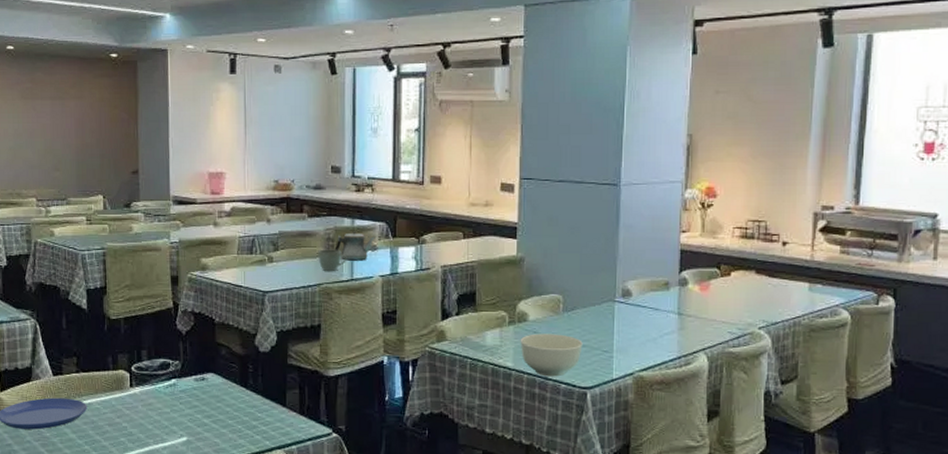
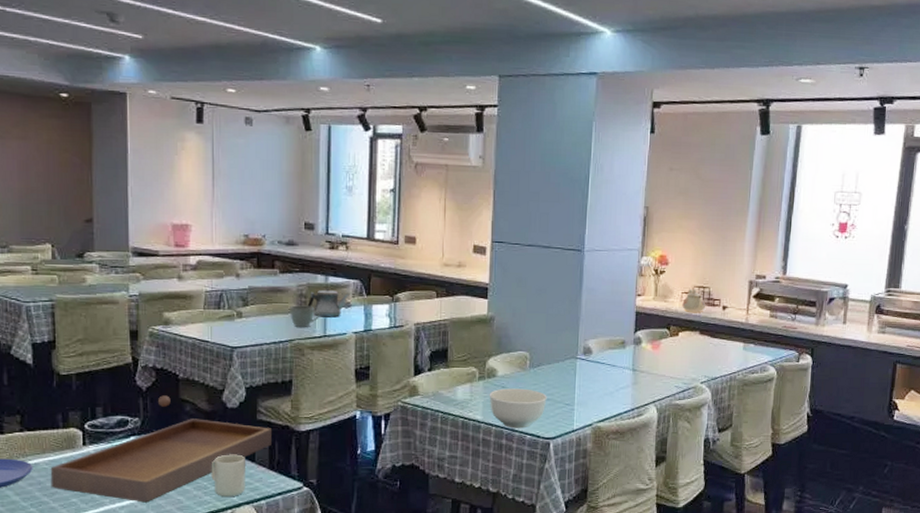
tray: none [102,339,302,444] -> present [50,395,271,503]
cup: none [245,398,277,442] -> present [211,454,245,498]
teapot: none [734,223,762,251] -> present [682,289,706,313]

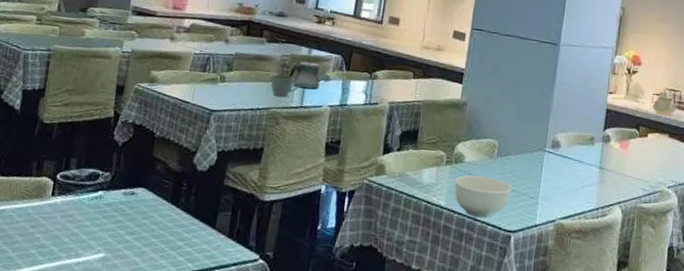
tray: present [50,395,271,503] -> none [12,152,237,261]
cup: present [211,454,245,498] -> none [170,217,207,263]

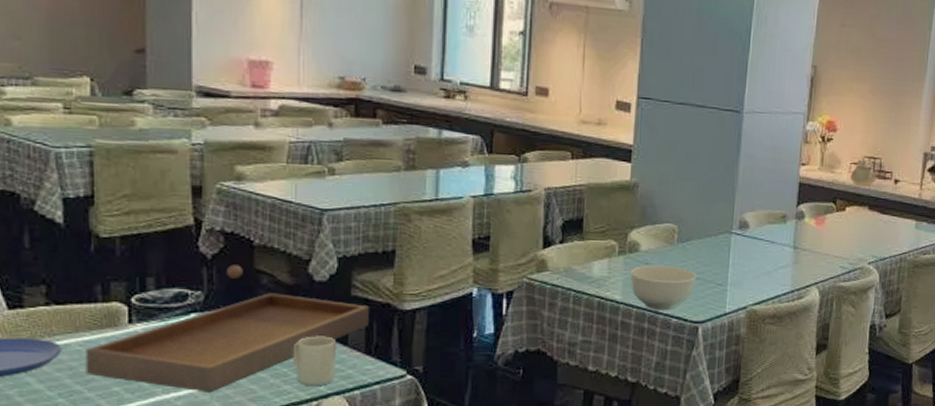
tray: none [12,152,237,261] -> present [85,265,369,393]
cup: none [170,217,207,263] -> present [292,336,336,387]
cup: present [270,74,300,97] -> none [394,162,431,189]
teapot: present [288,60,330,90] -> none [415,143,467,178]

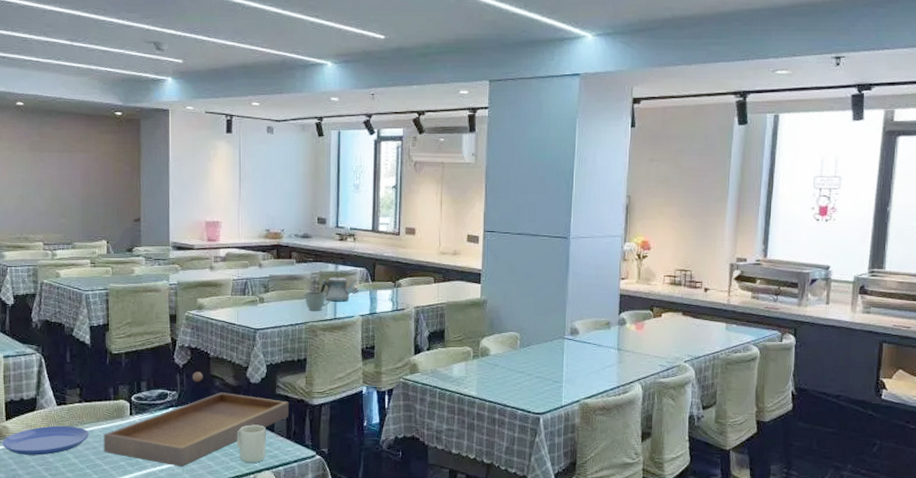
cup: none [394,162,431,189] -> present [305,291,331,311]
teapot: none [415,143,467,178] -> present [320,275,357,302]
bowl: present [630,265,697,311] -> none [482,366,537,404]
teapot: present [850,159,877,187] -> none [664,272,688,295]

